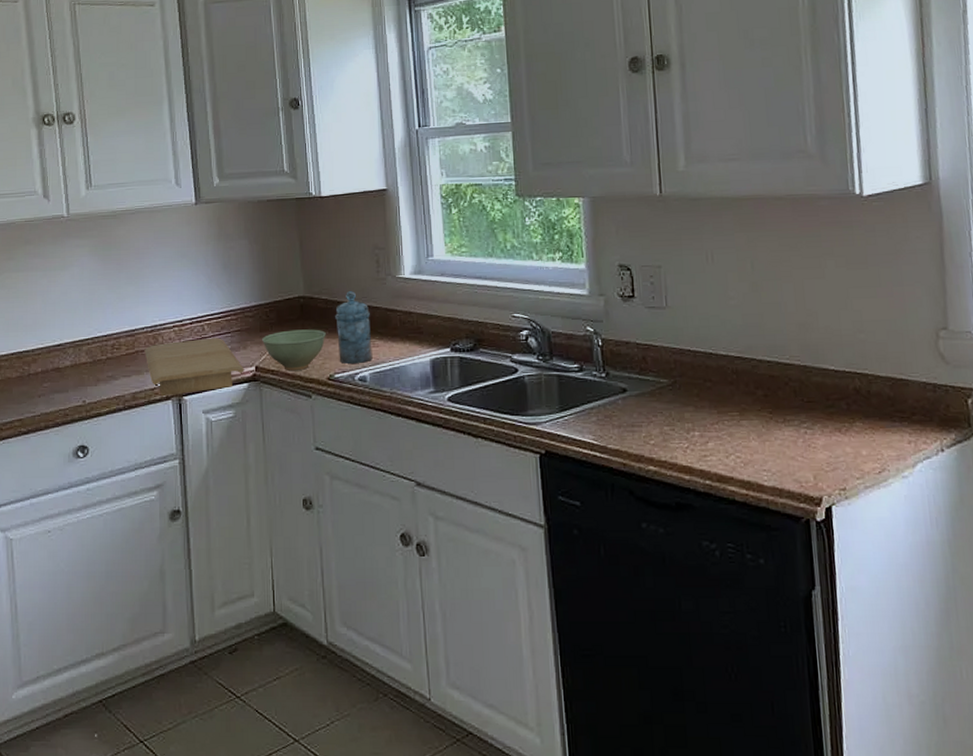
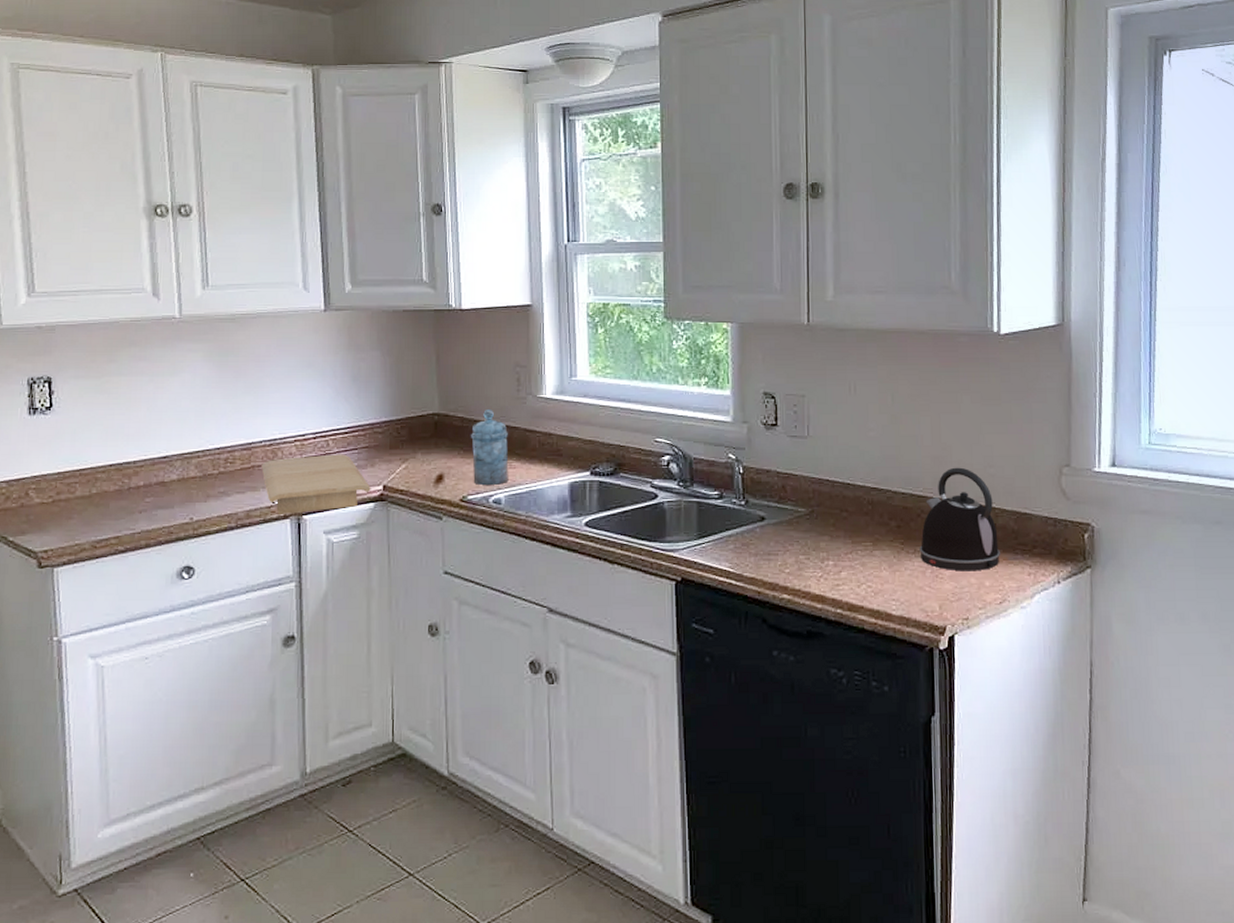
bowl: present [262,329,326,372] -> none [392,448,460,492]
kettle: none [789,333,876,440] -> present [919,467,1000,571]

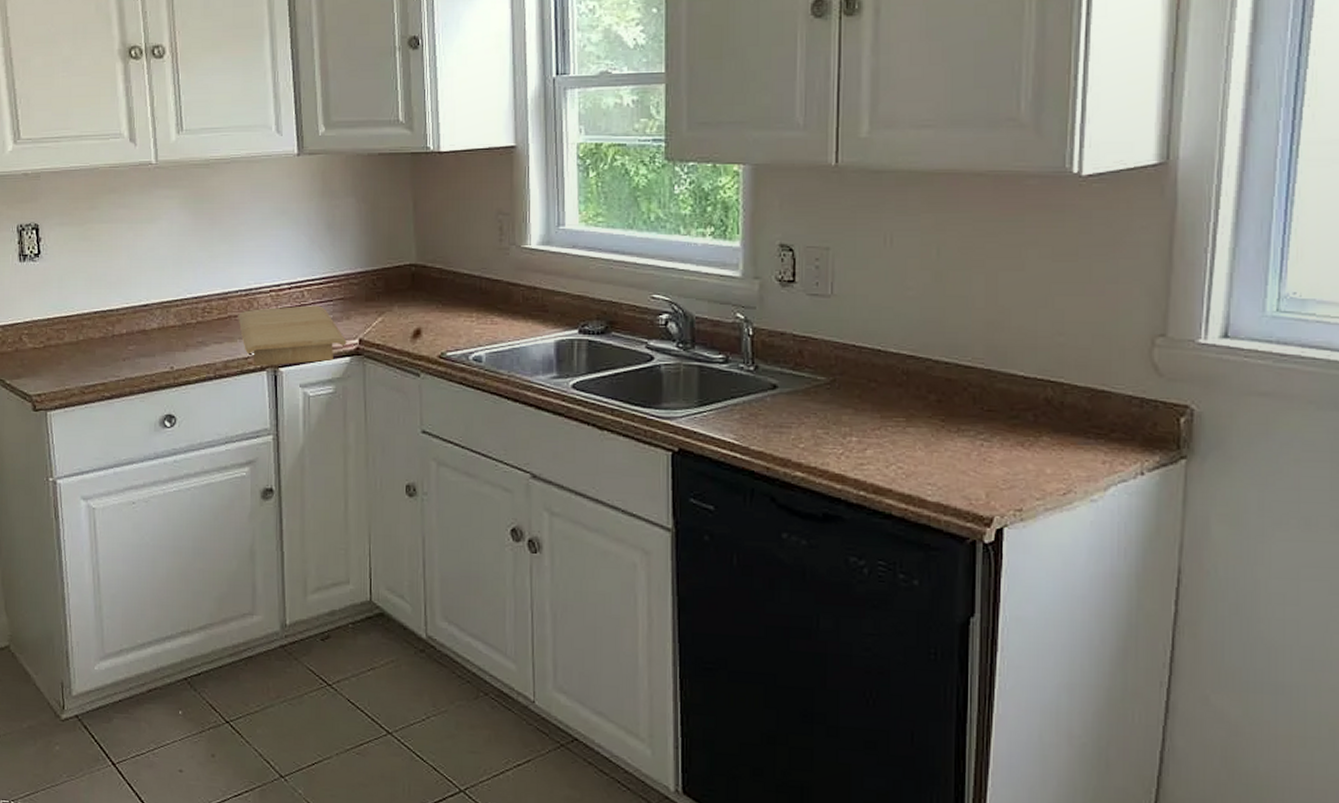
canister: present [470,408,509,485] -> none [449,259,491,341]
kettle: present [919,467,1000,571] -> none [964,334,1067,456]

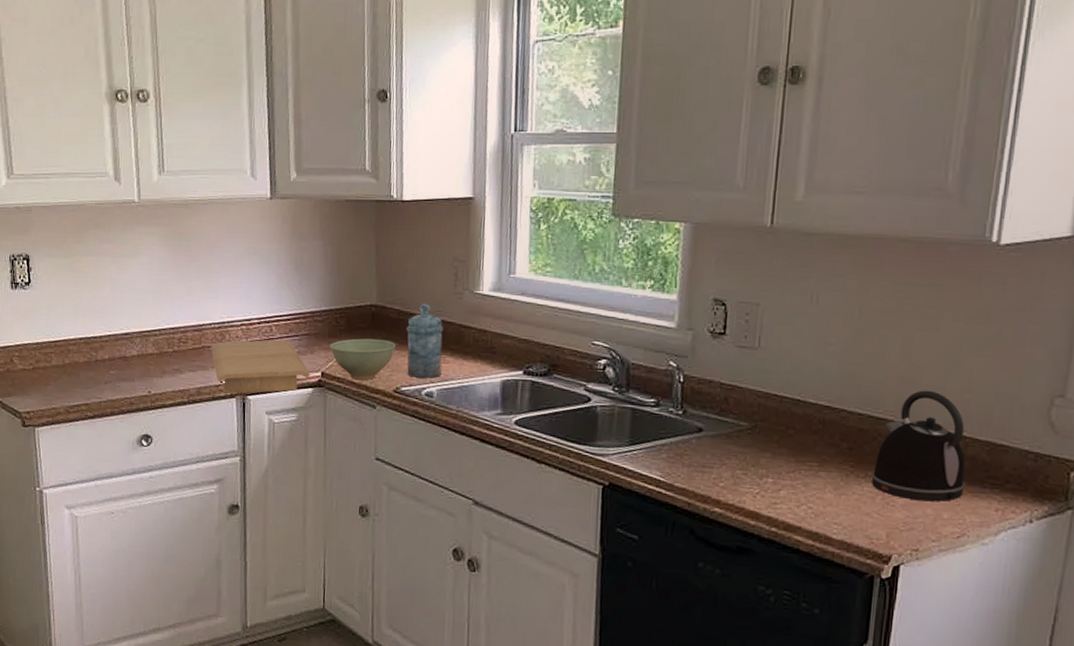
bowl: none [368,301,439,347] -> present [330,338,396,381]
canister: none [449,259,491,341] -> present [405,302,444,378]
kettle: none [964,334,1067,456] -> present [871,390,965,502]

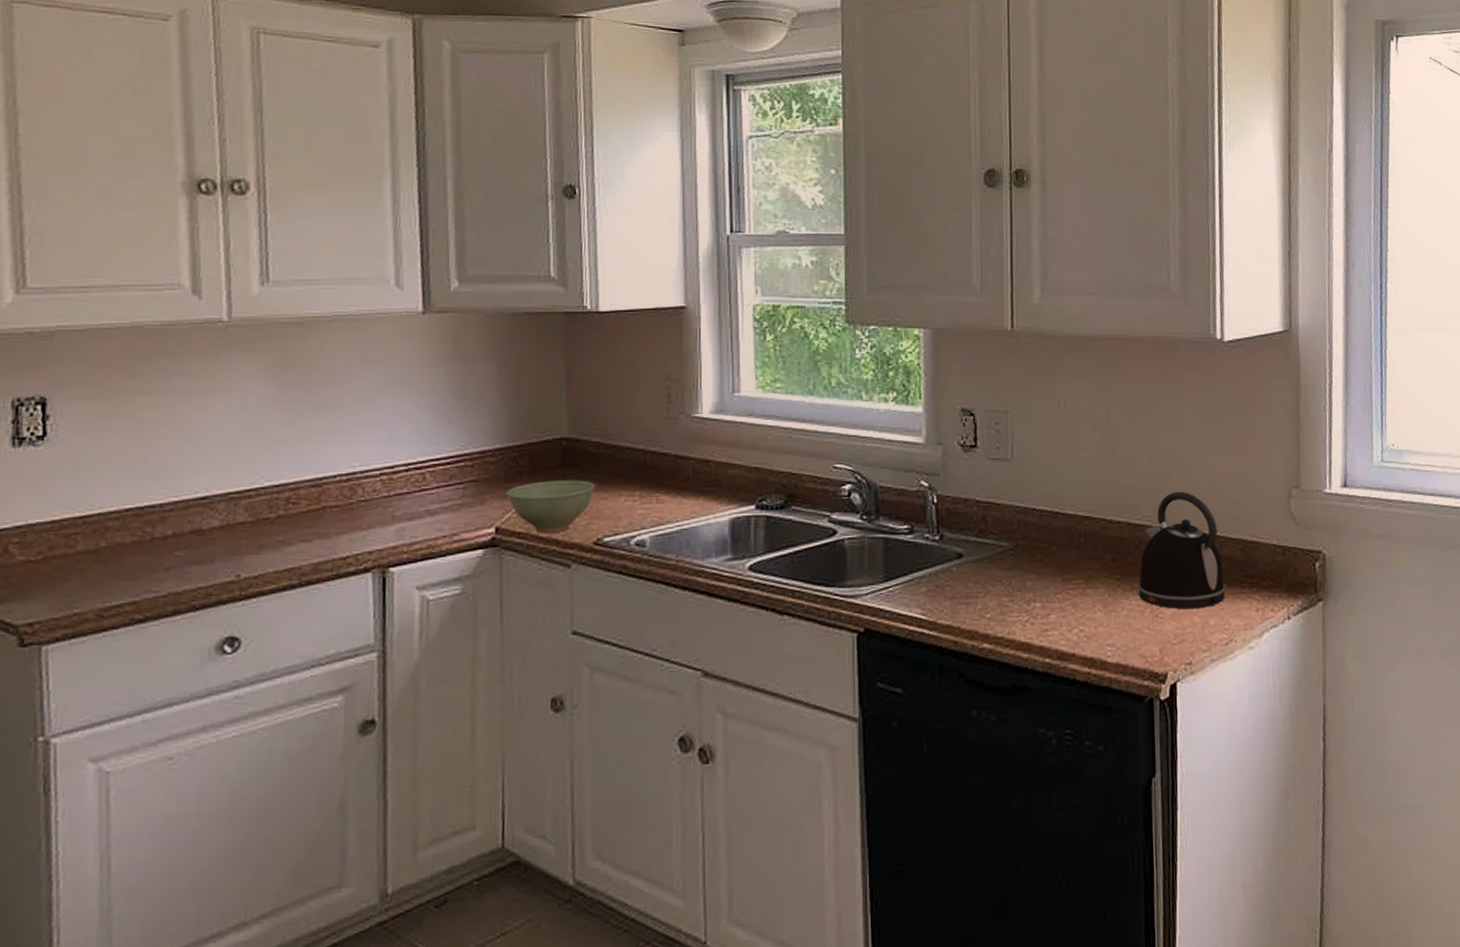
cutting board: present [211,339,310,394] -> none [335,489,480,569]
canister: present [405,302,444,378] -> none [607,431,656,524]

